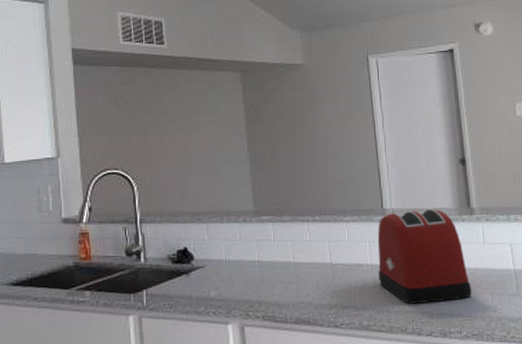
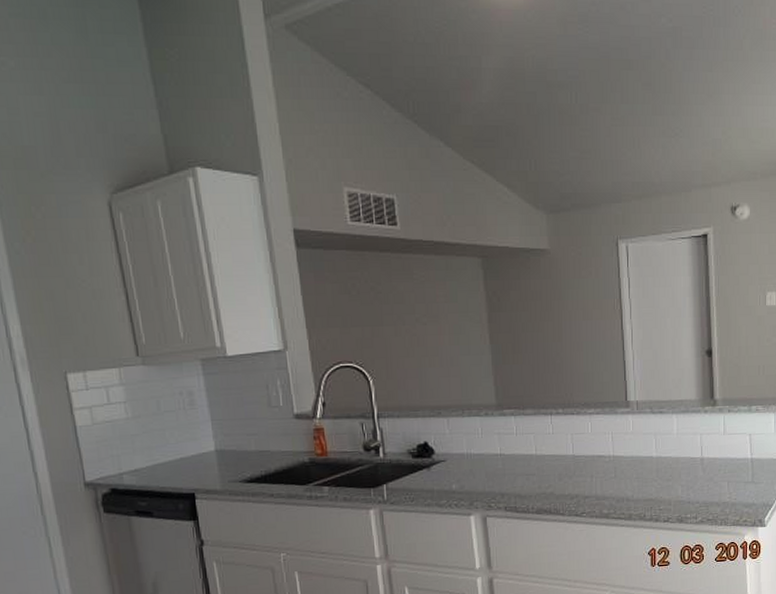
toaster: present [377,209,472,304] -> none [619,401,709,493]

